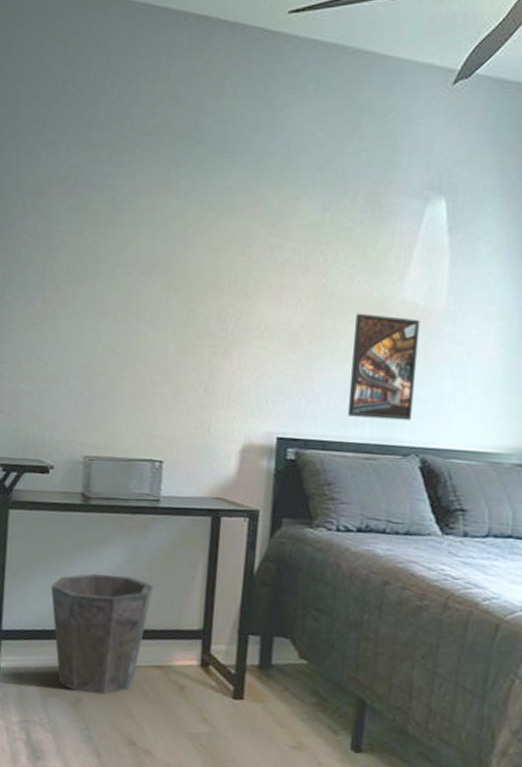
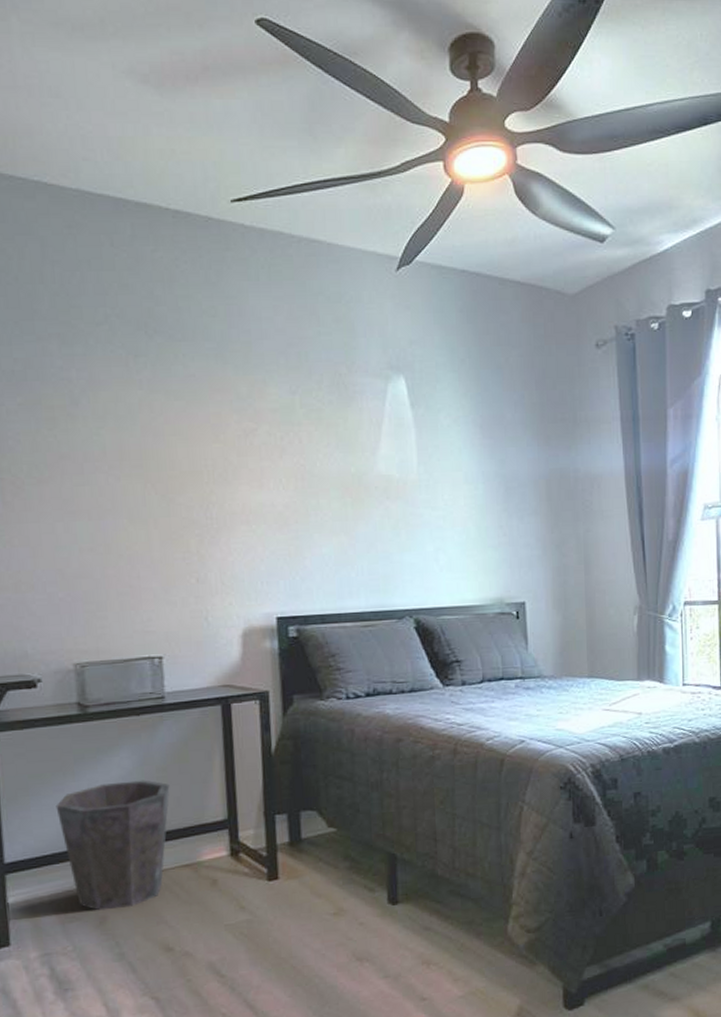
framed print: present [347,313,421,421] -> none [337,489,402,588]

